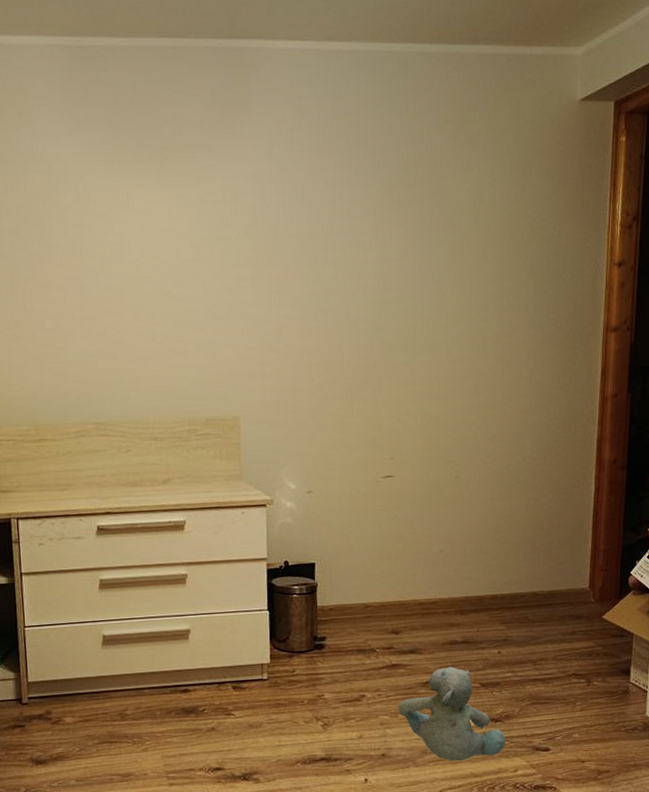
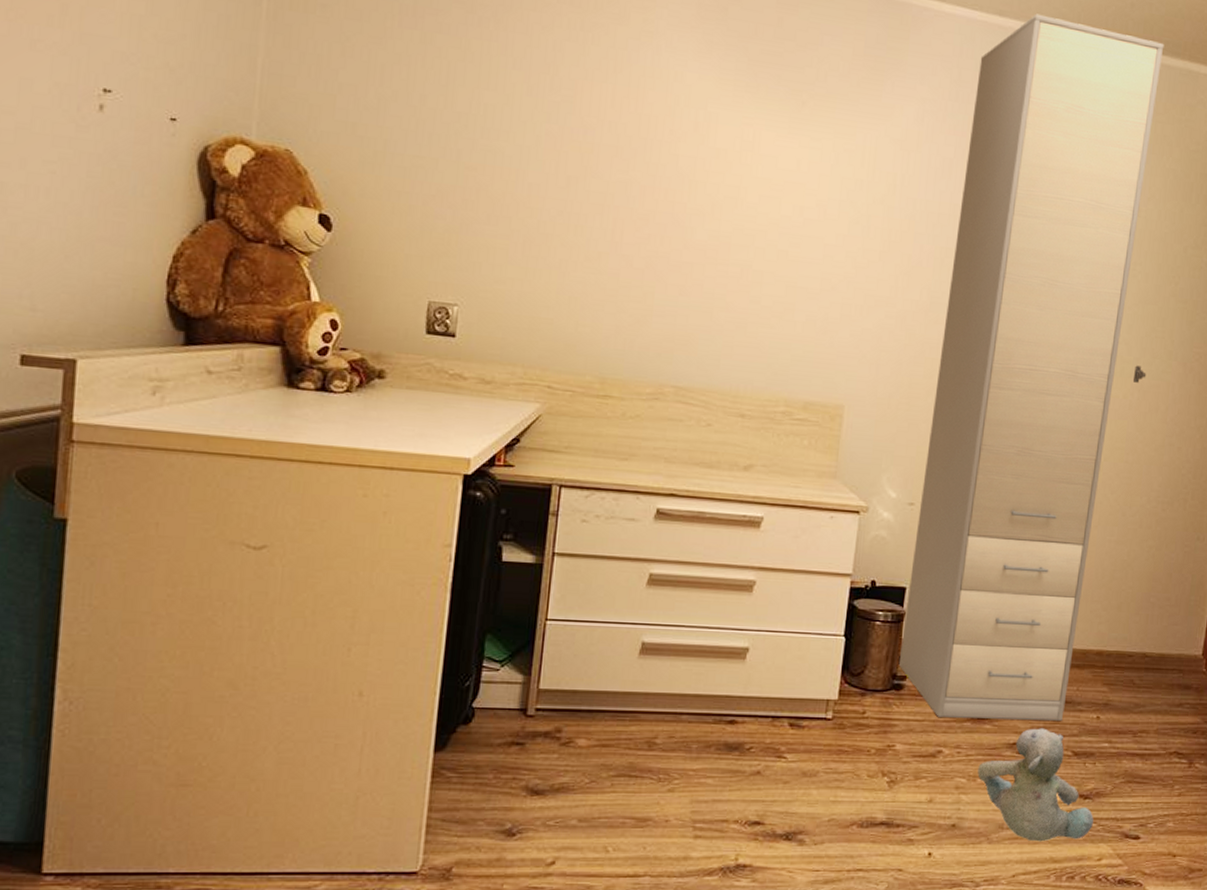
wardrobe: none [316,31,508,668] -> present [898,13,1165,721]

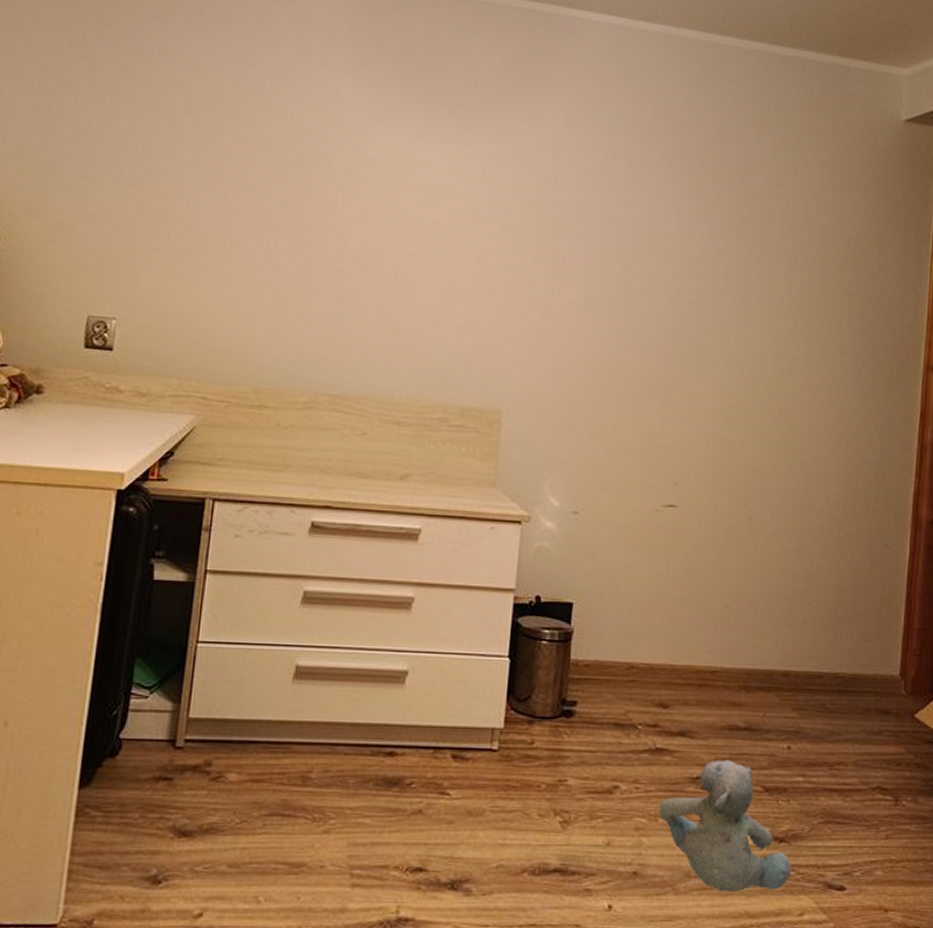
wardrobe: present [898,13,1165,721] -> none [567,17,817,751]

